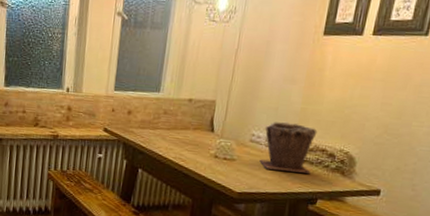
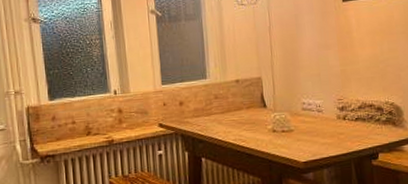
plant pot: present [260,121,318,174] -> none [312,85,366,133]

